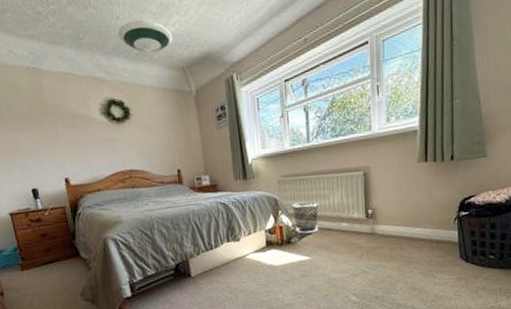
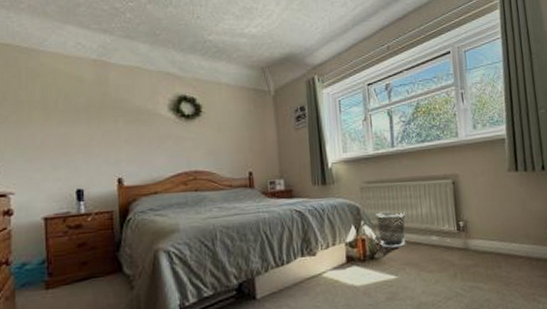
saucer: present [118,20,173,53] -> none [197,20,254,52]

